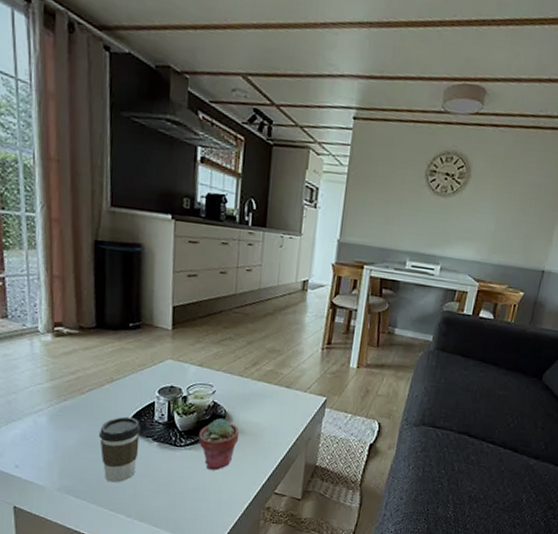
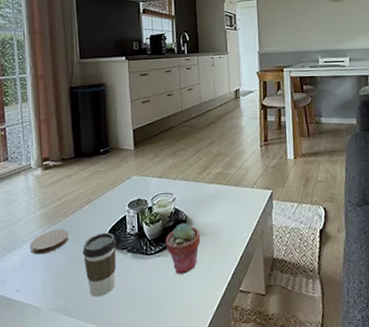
coaster: none [34,405,83,431] -> present [30,229,69,255]

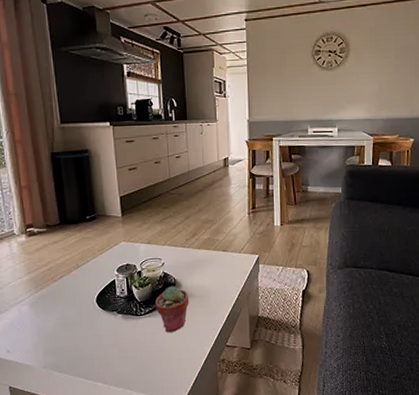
coaster: present [30,229,69,255] -> none [18,293,58,318]
coffee cup: present [82,232,117,297] -> none [72,295,107,355]

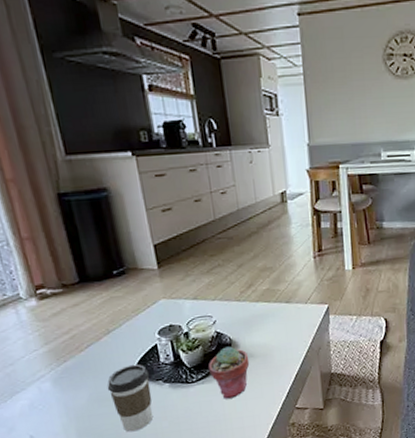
coffee cup: none [72,295,107,355] -> present [107,364,154,432]

